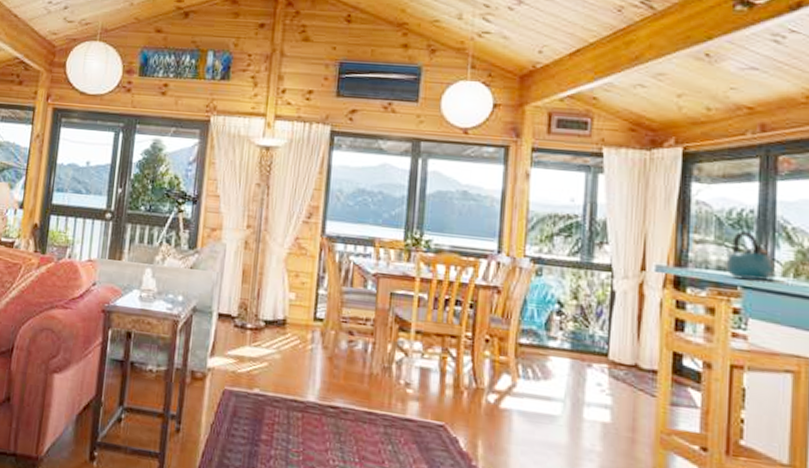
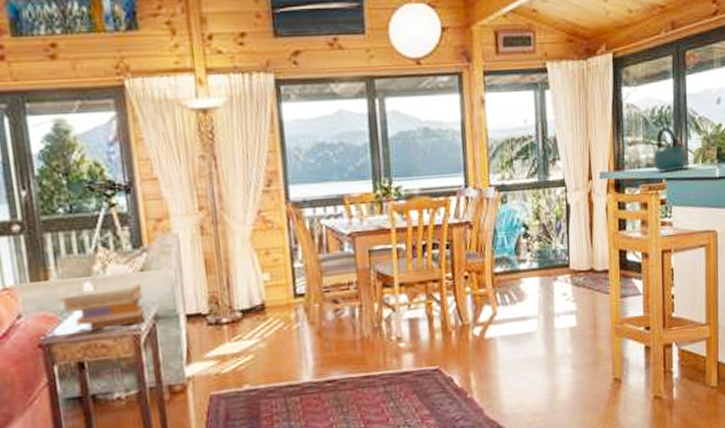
books: none [124,273,189,313] -> present [58,284,146,331]

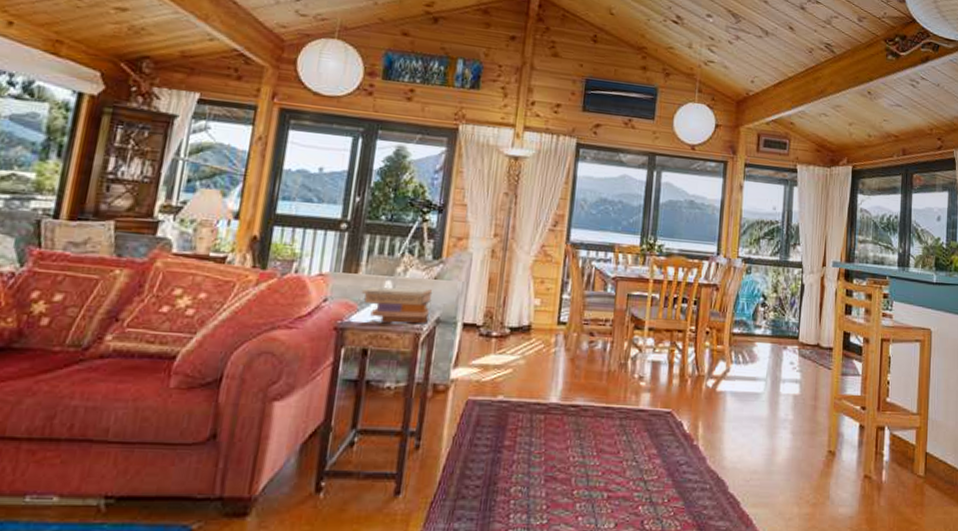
kettle: present [653,127,688,173] -> none [879,233,910,271]

